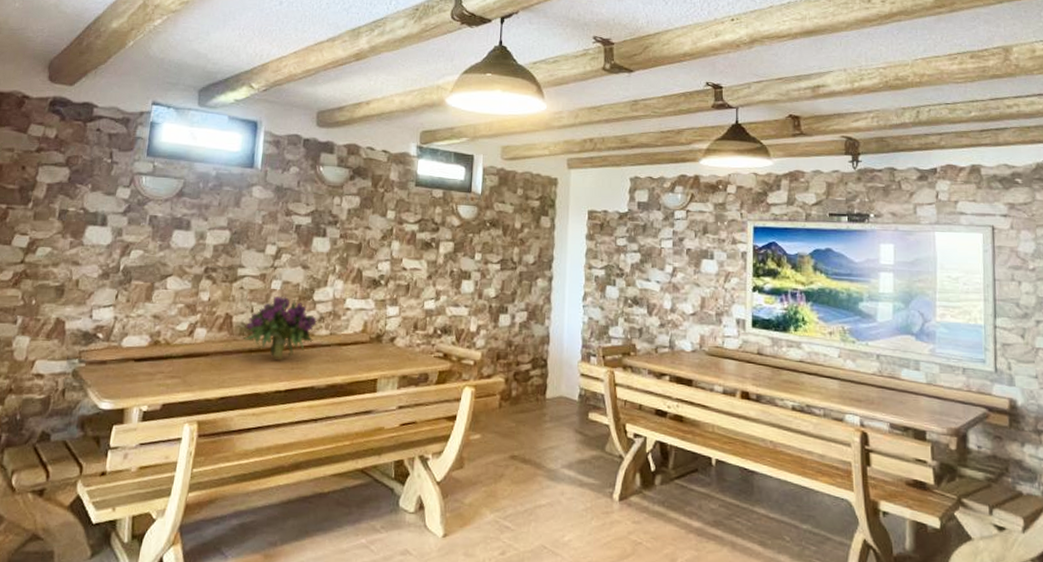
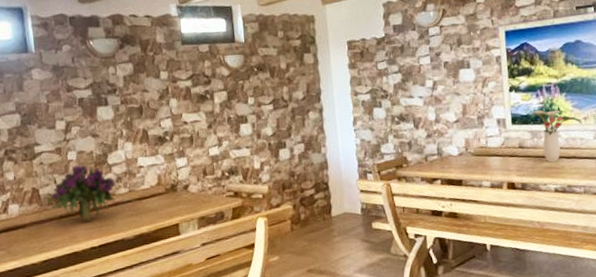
flower arrangement: none [772,316,827,376] -> present [530,110,582,163]

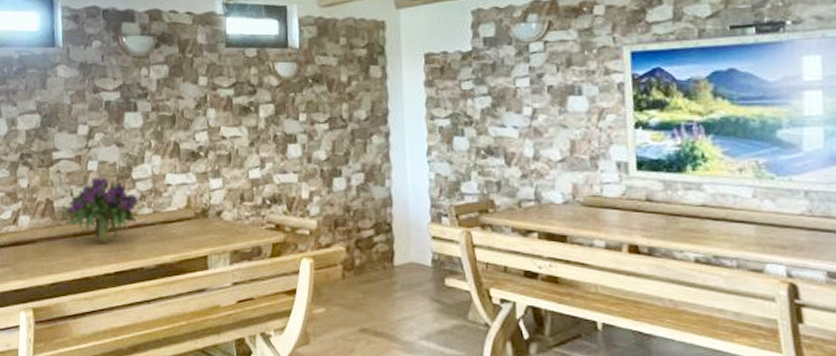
flower arrangement: present [530,110,582,163] -> none [662,155,736,223]

